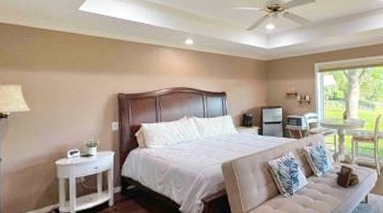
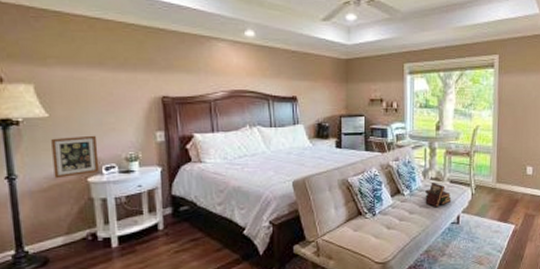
picture frame: none [30,125,66,162] -> present [51,135,100,179]

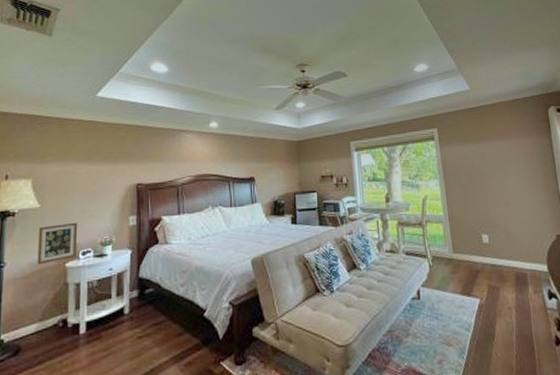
book: present [425,183,452,208] -> none [381,255,409,282]

